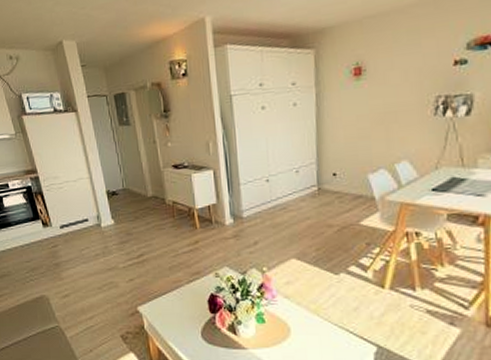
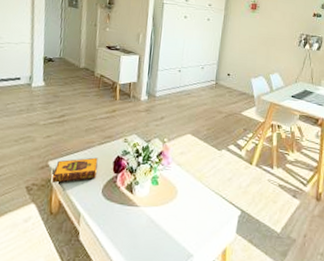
hardback book: none [144,298,191,330] -> present [51,157,98,184]

